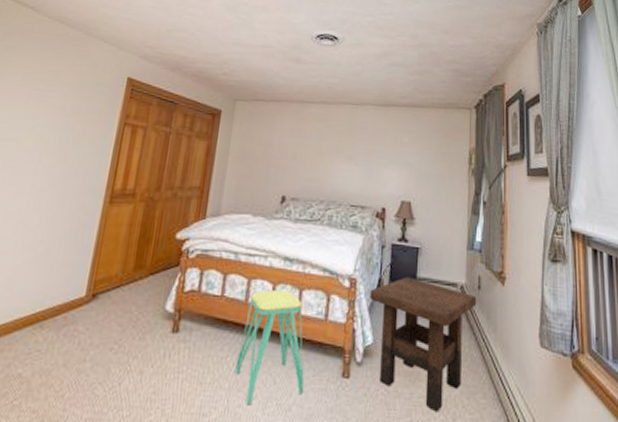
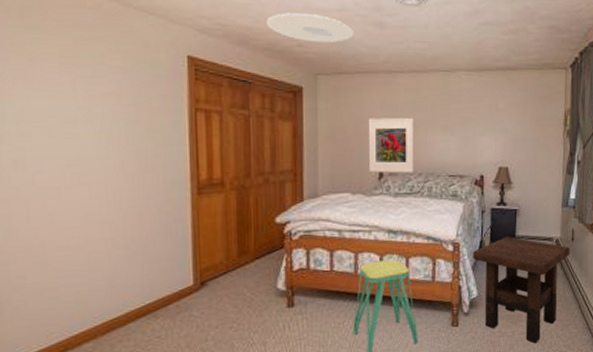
ceiling light: none [199,46,274,74] -> present [266,13,355,43]
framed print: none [272,142,321,199] -> present [368,118,414,173]

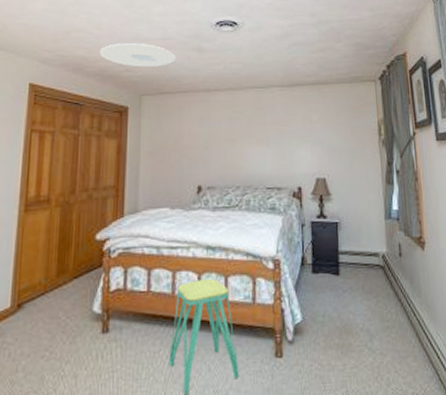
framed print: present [368,118,414,173] -> none [187,133,232,187]
side table: present [473,236,570,344] -> none [295,252,399,380]

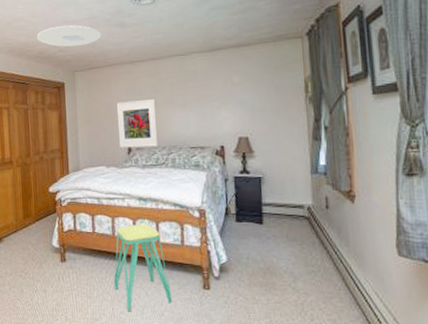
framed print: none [187,133,232,187] -> present [116,99,158,148]

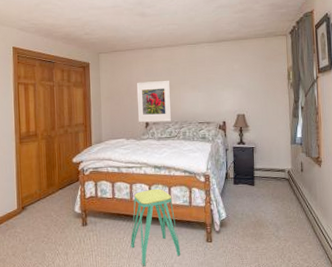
ceiling light: present [36,25,102,47] -> none [64,11,125,31]

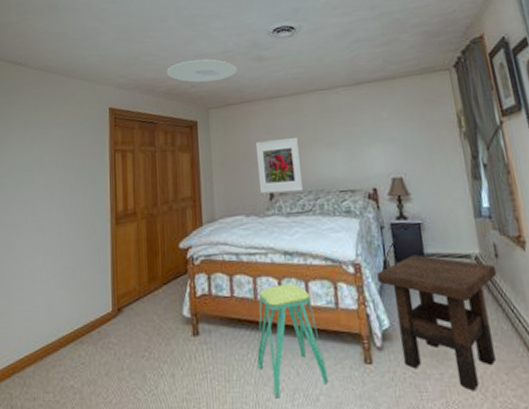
ceiling light: none [64,11,125,31] -> present [166,59,238,83]
side table: none [220,169,301,258] -> present [377,254,497,391]

